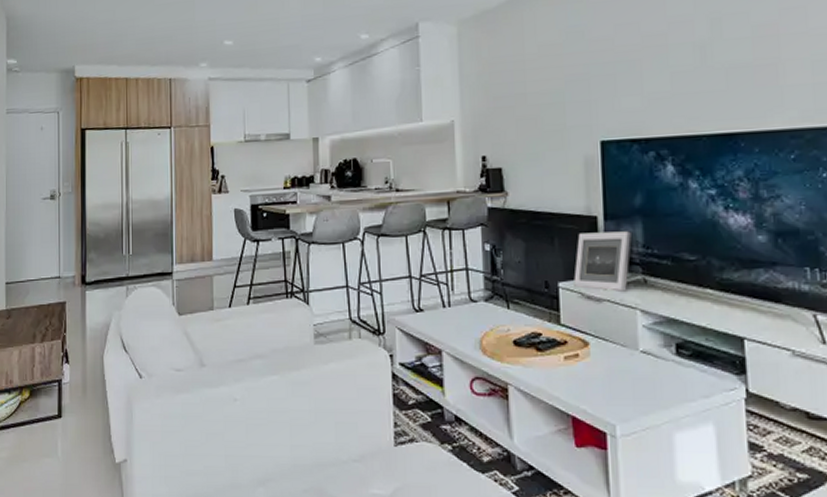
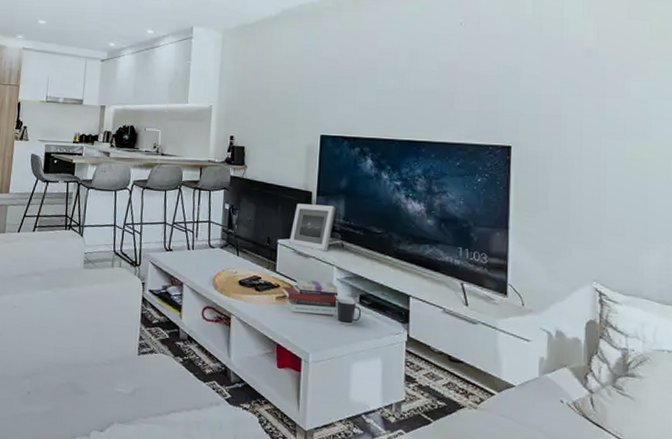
books: none [570,331,648,376] -> present [281,279,339,317]
mug: none [646,352,681,384] -> present [336,299,362,325]

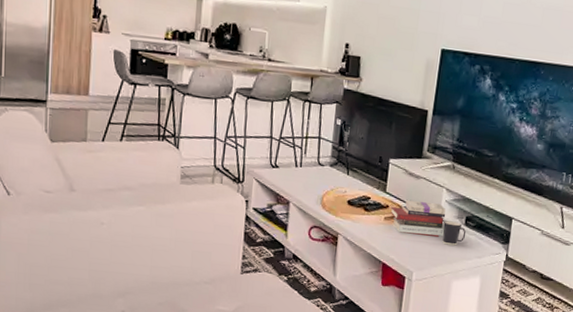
picture frame: present [289,203,337,251] -> none [401,122,452,173]

